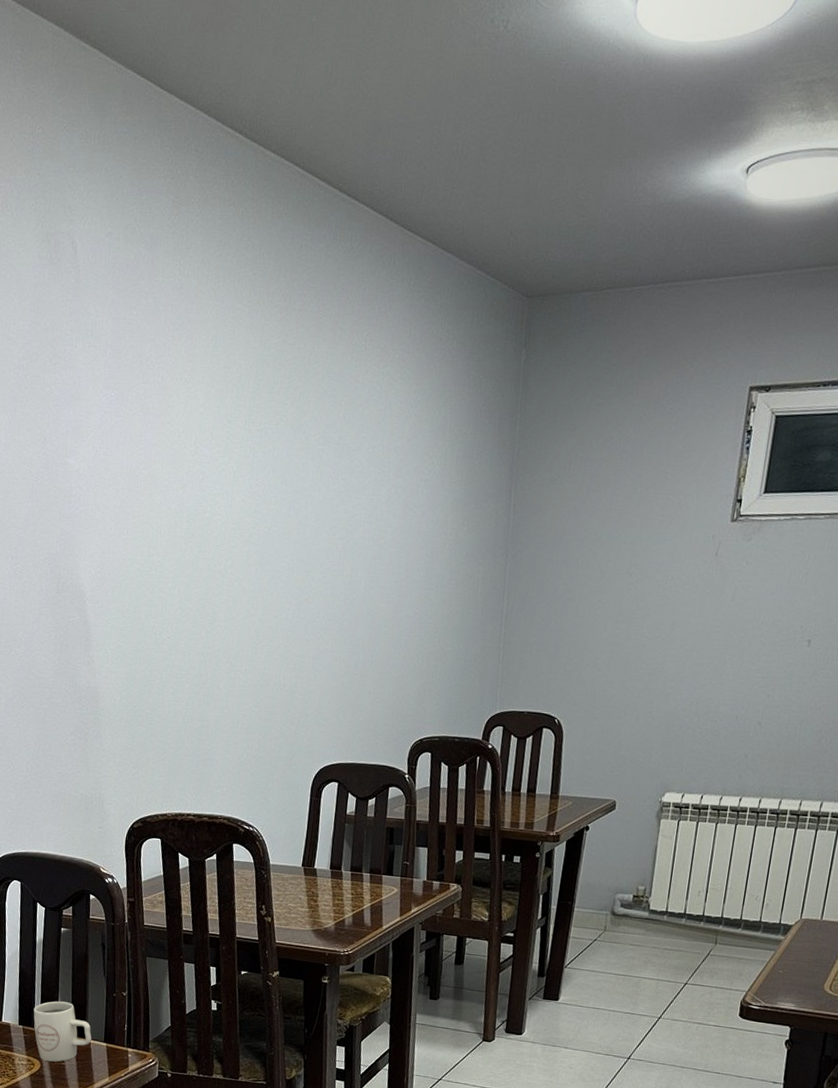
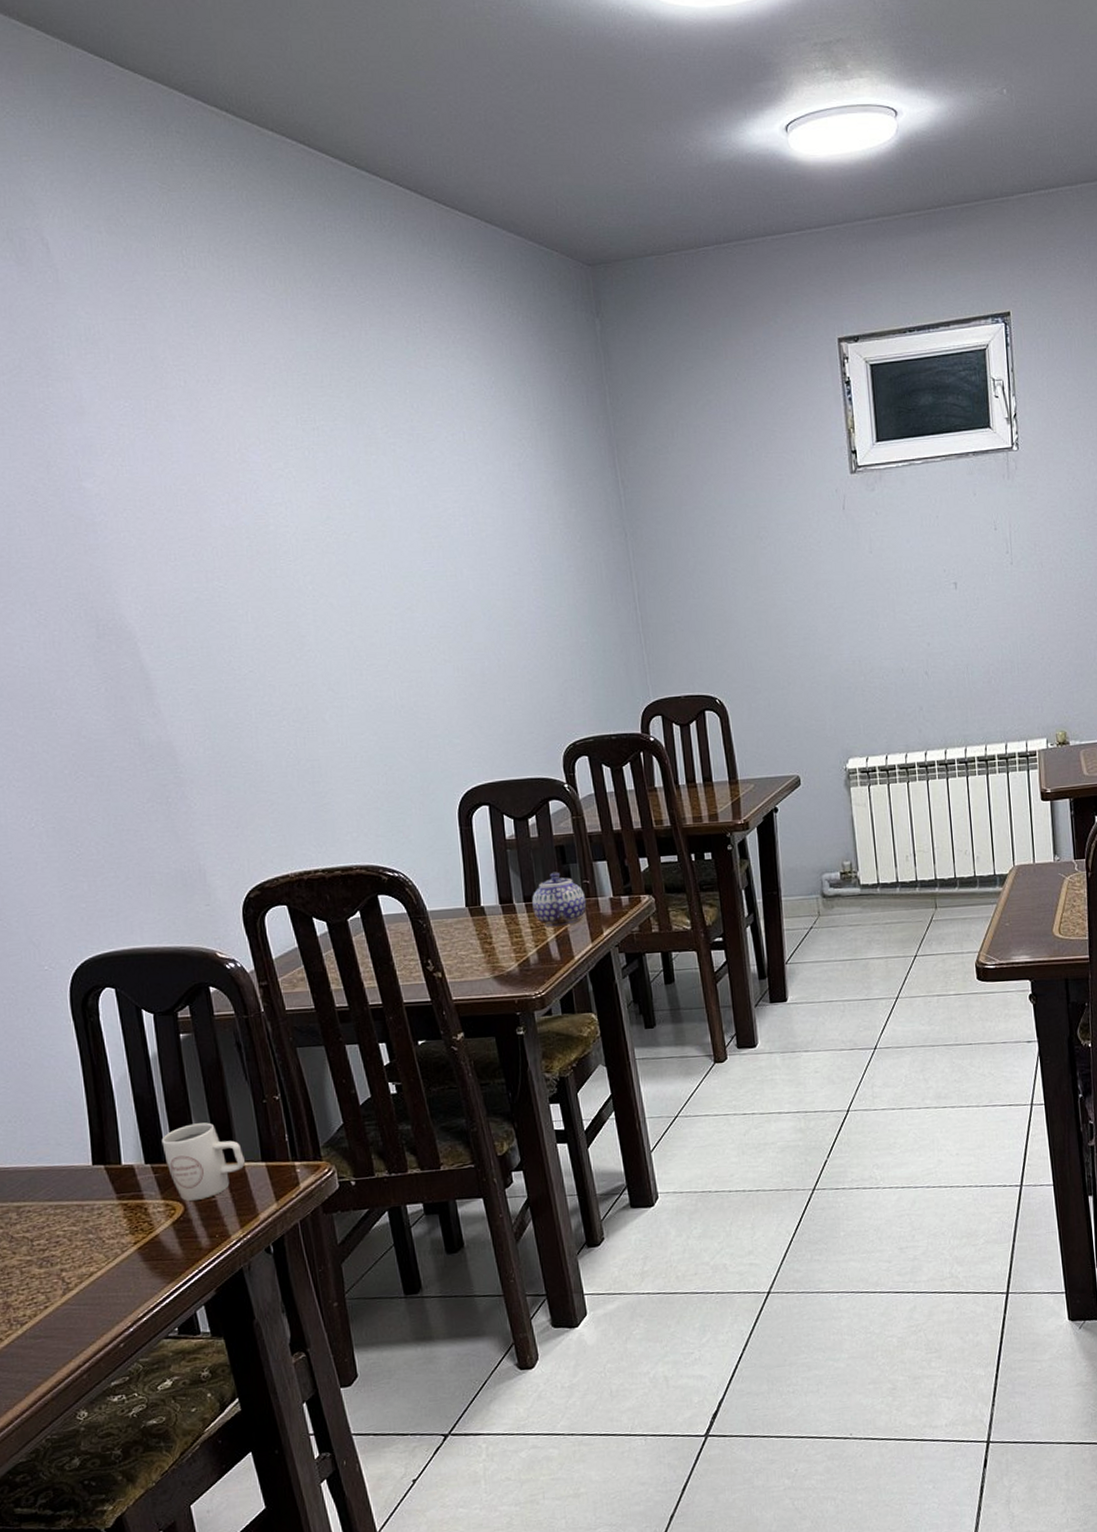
teapot: none [356,849,403,899] -> present [532,871,587,928]

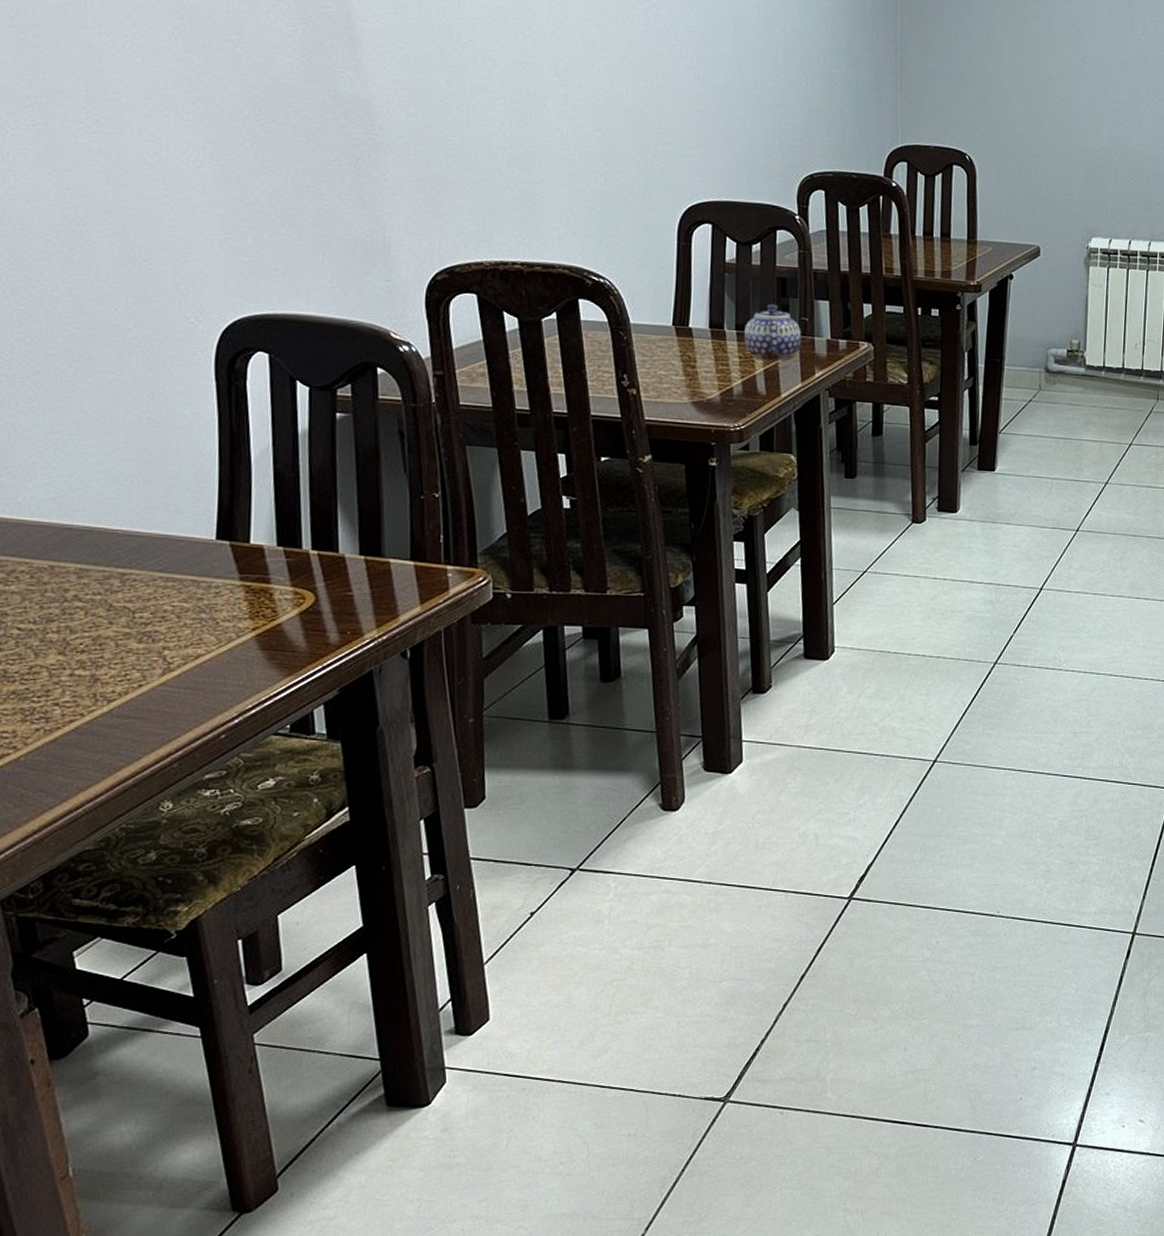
mug: present [161,1122,246,1201] -> none [299,510,392,592]

